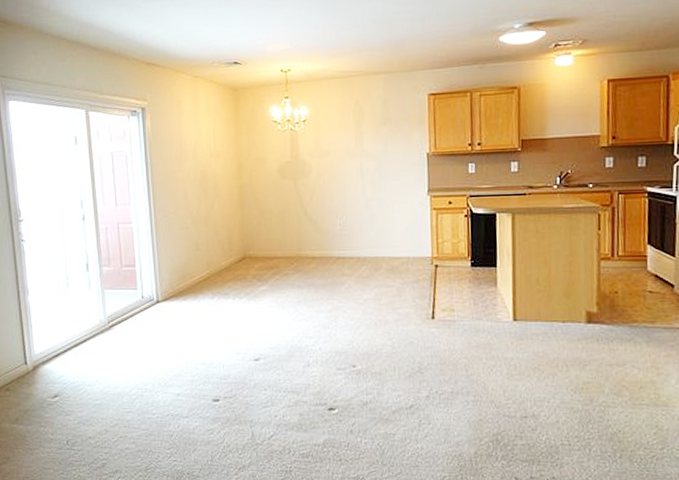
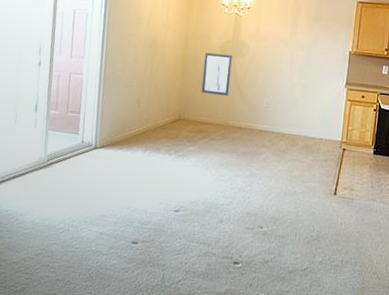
wall art: none [263,177,296,225] -> present [201,52,232,97]

